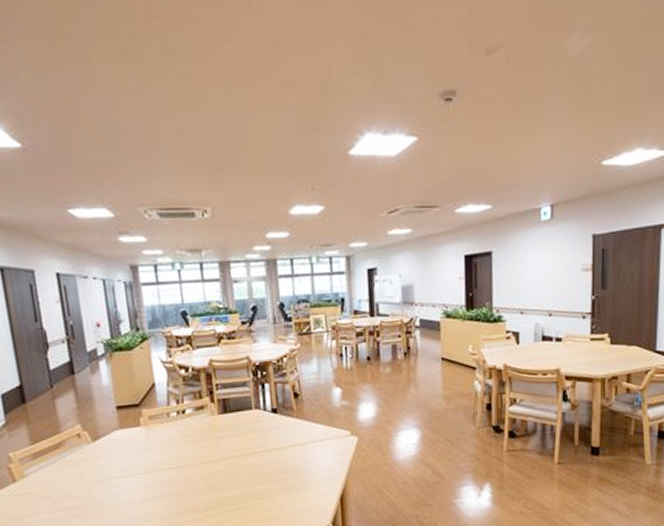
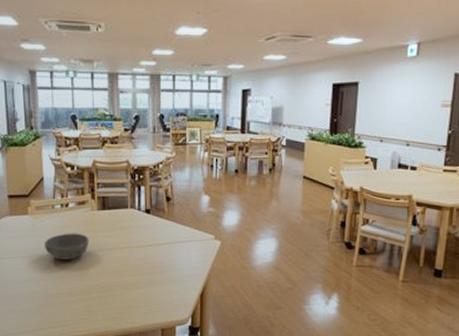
bowl: none [161,442,212,474] -> present [45,233,90,260]

